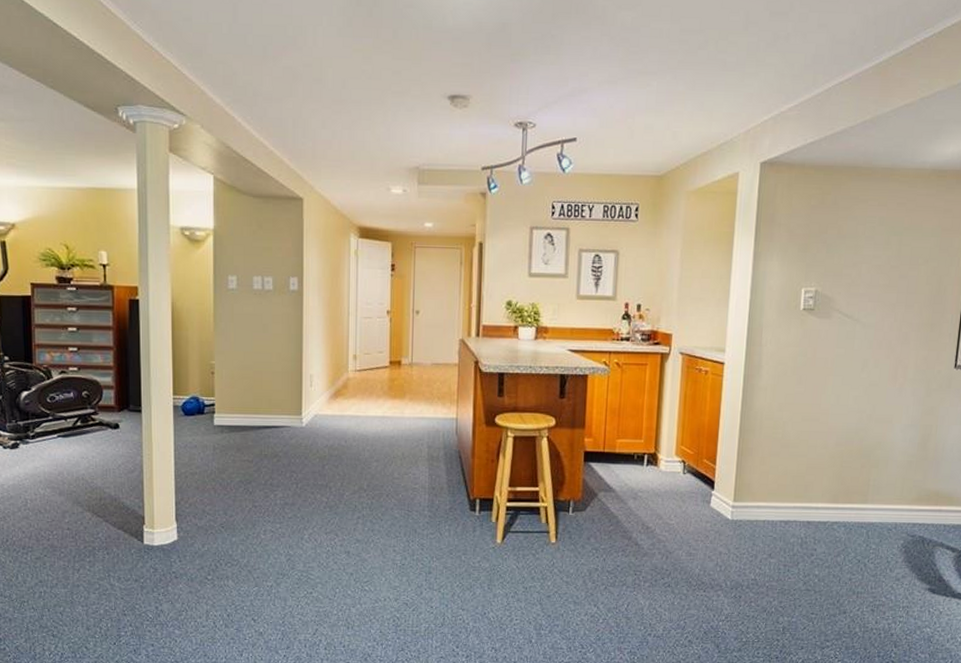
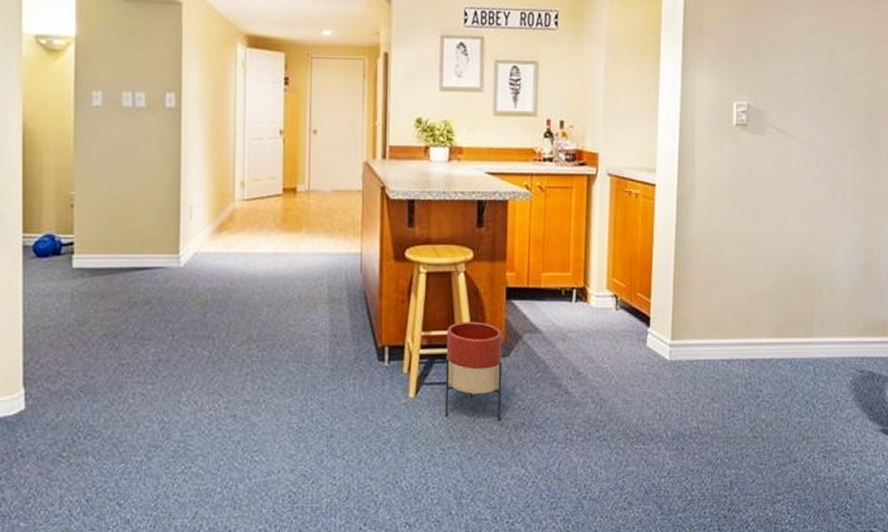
planter: none [527,480,580,567] -> present [444,321,502,422]

